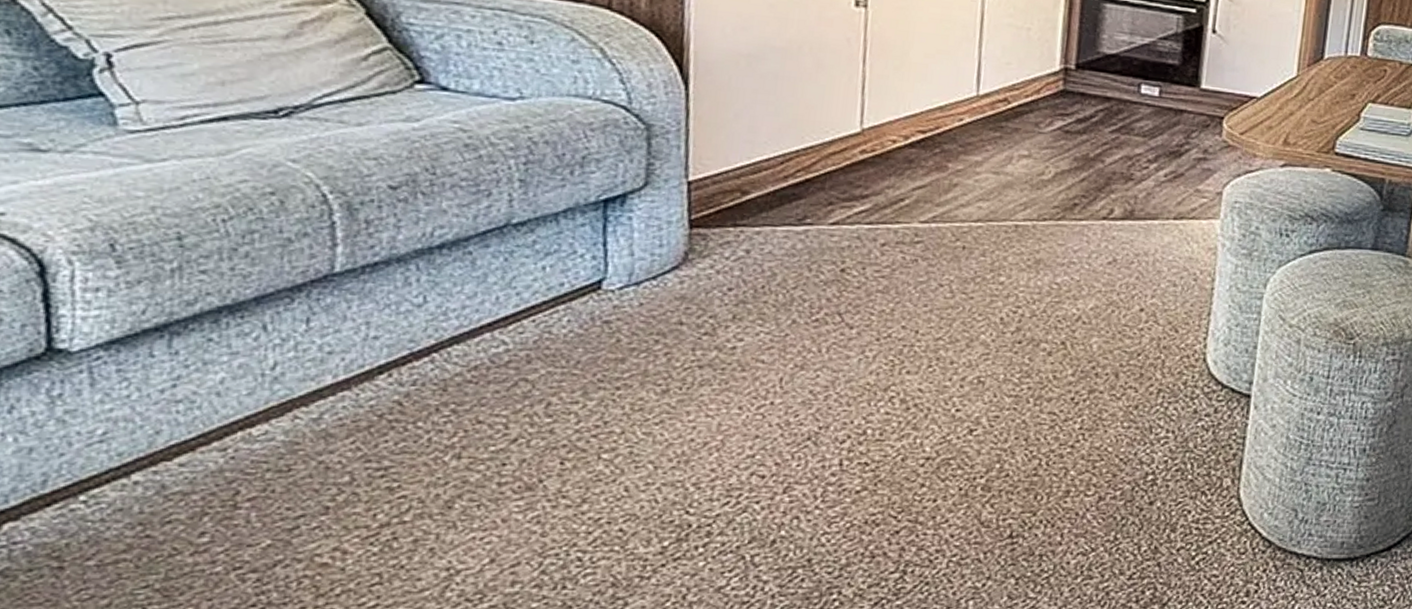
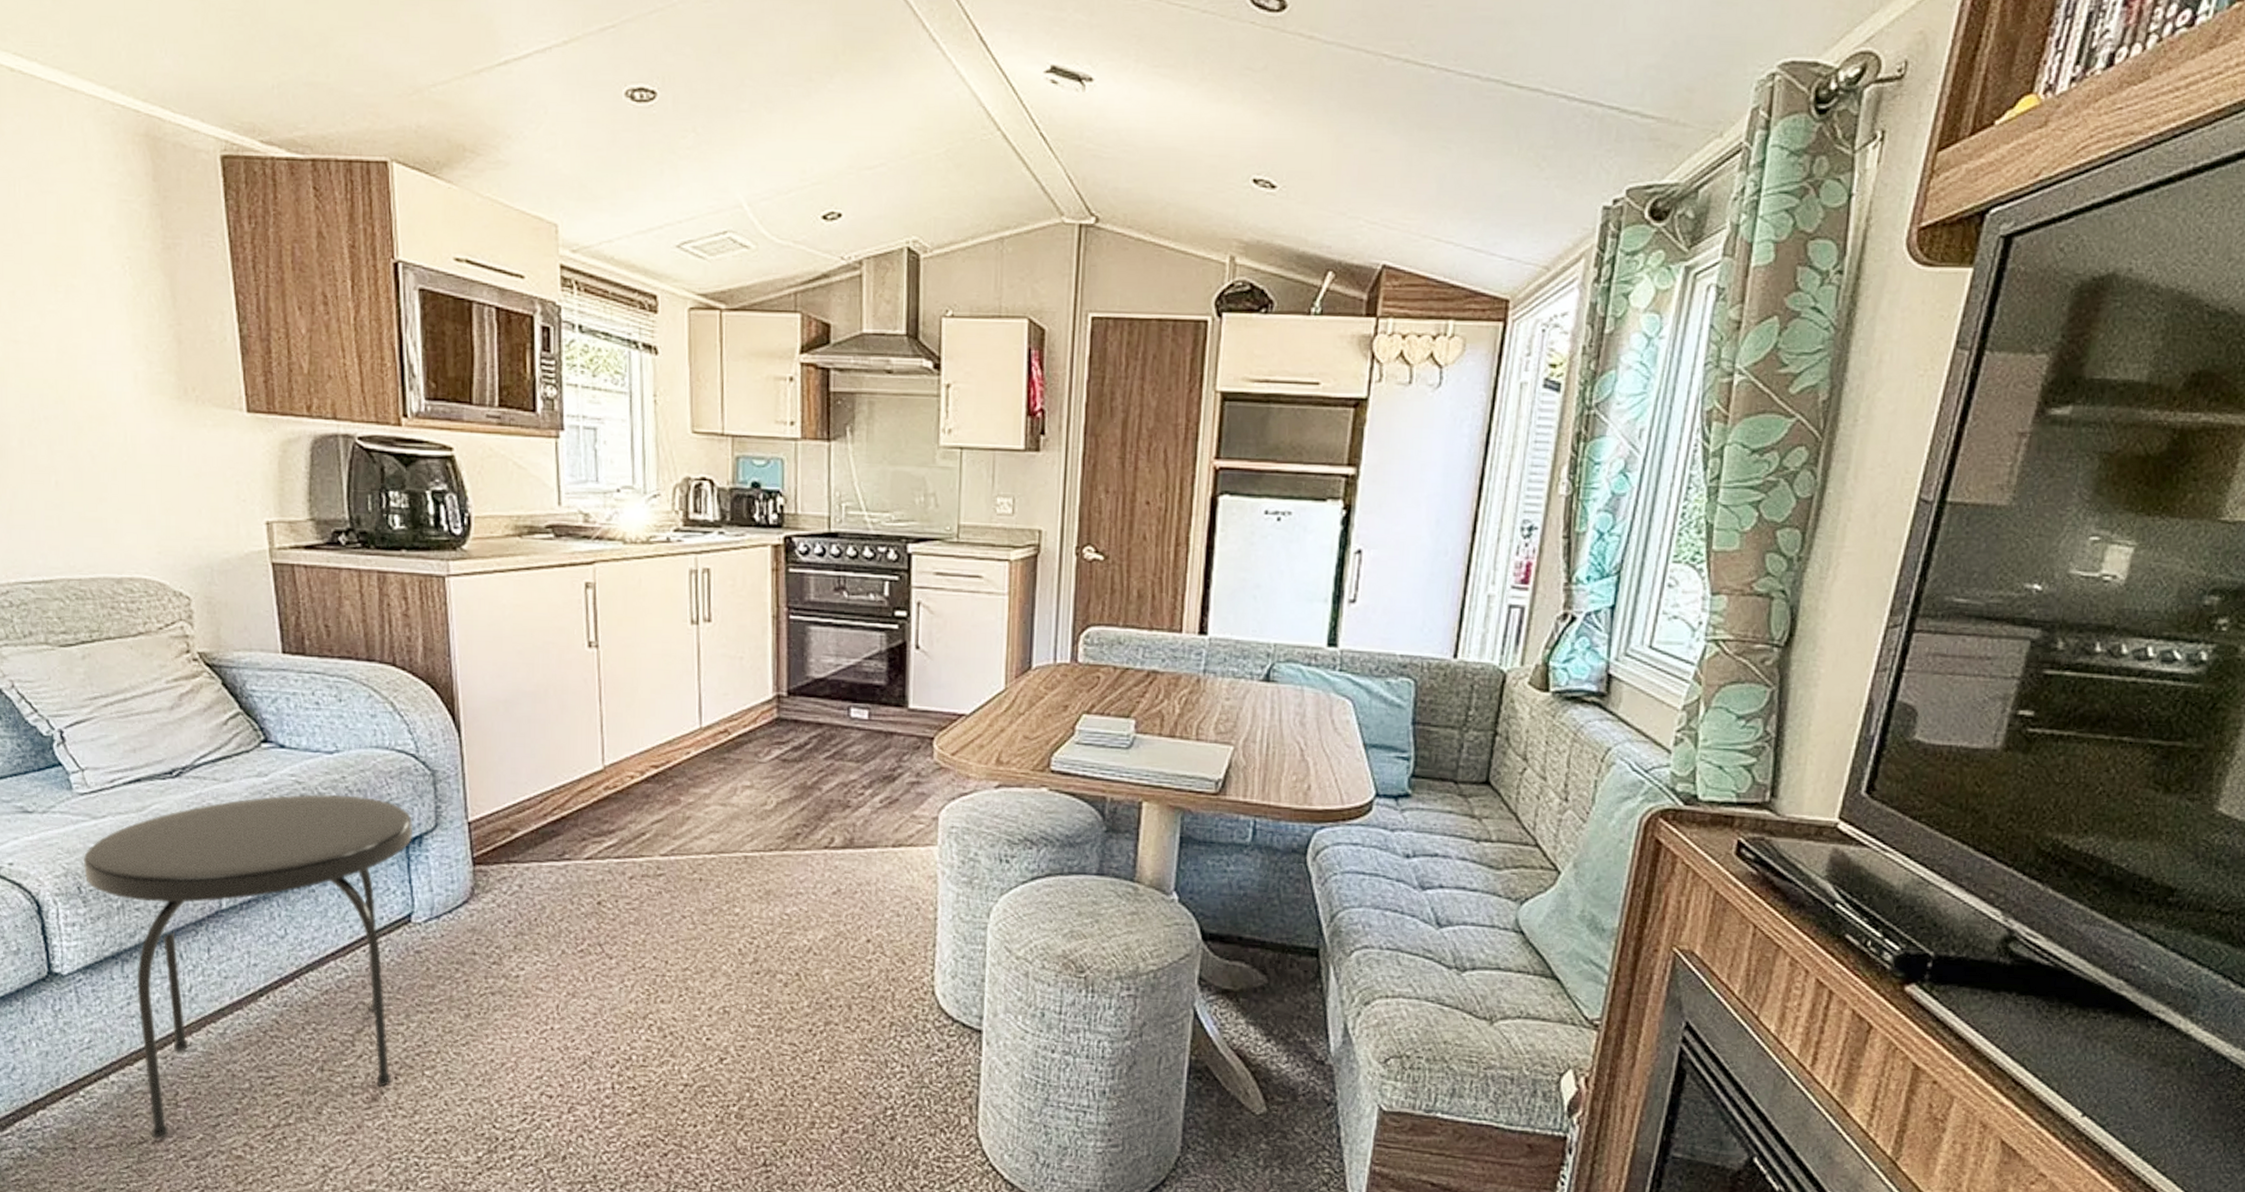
side table: none [123,144,615,549] -> present [83,794,412,1139]

